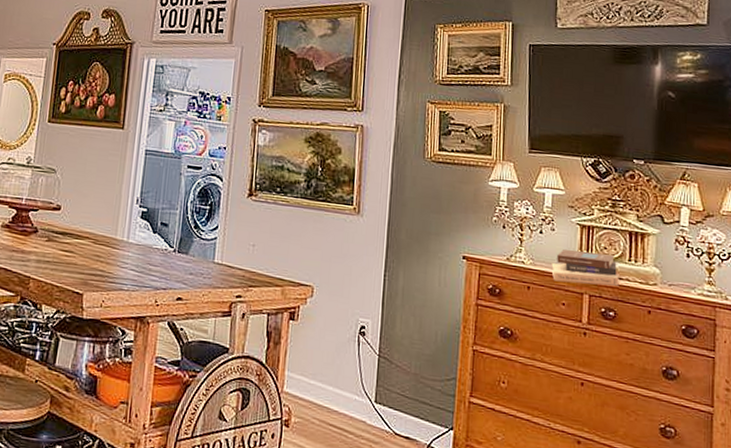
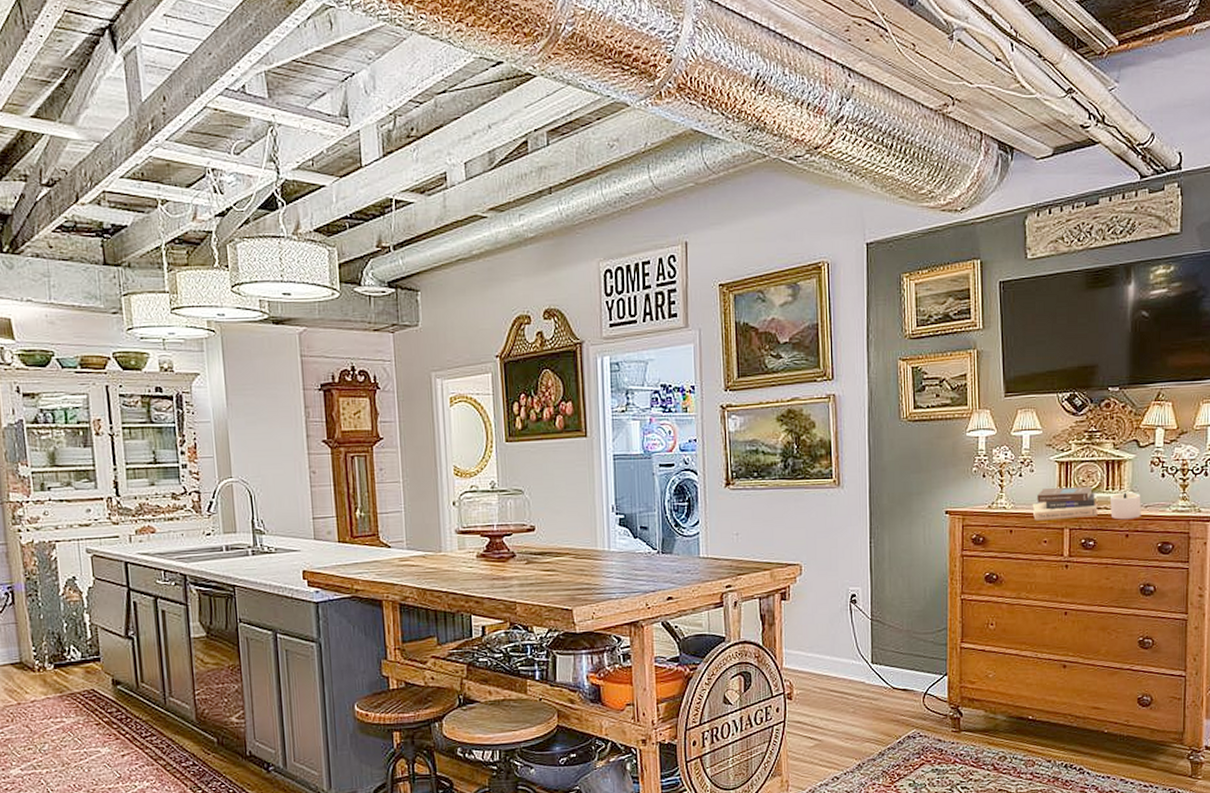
candle: none [632,266,665,296] -> present [1110,492,1141,520]

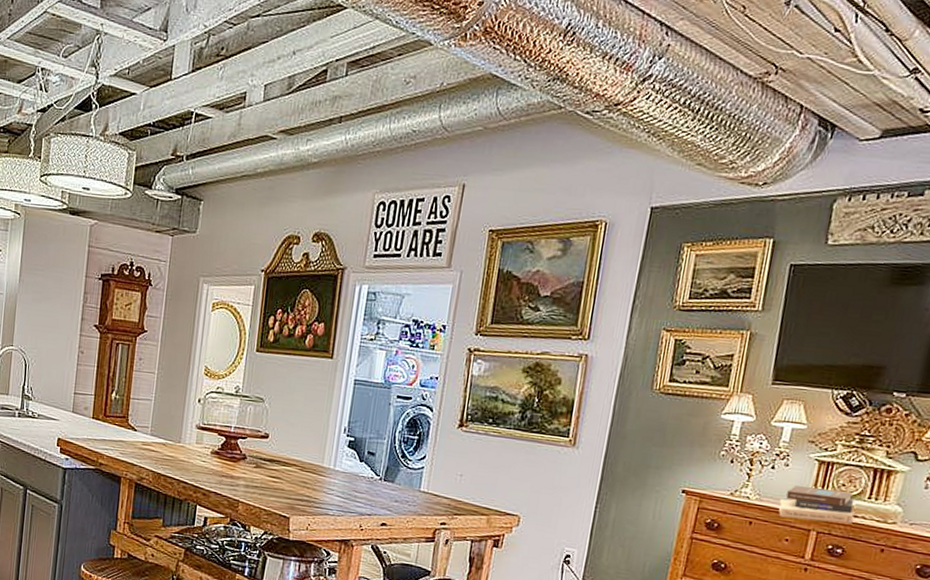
candle: present [1110,492,1141,520] -> none [867,504,908,535]

